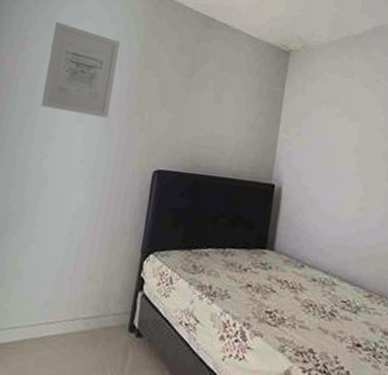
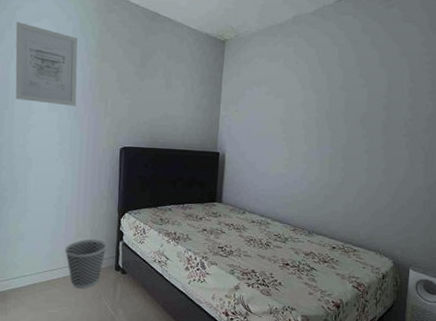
wastebasket: none [68,284,122,353] -> present [64,239,107,289]

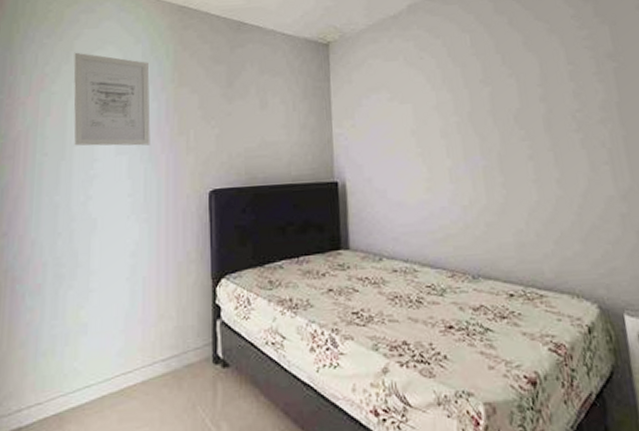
wastebasket: present [64,239,107,289] -> none [142,320,199,397]

